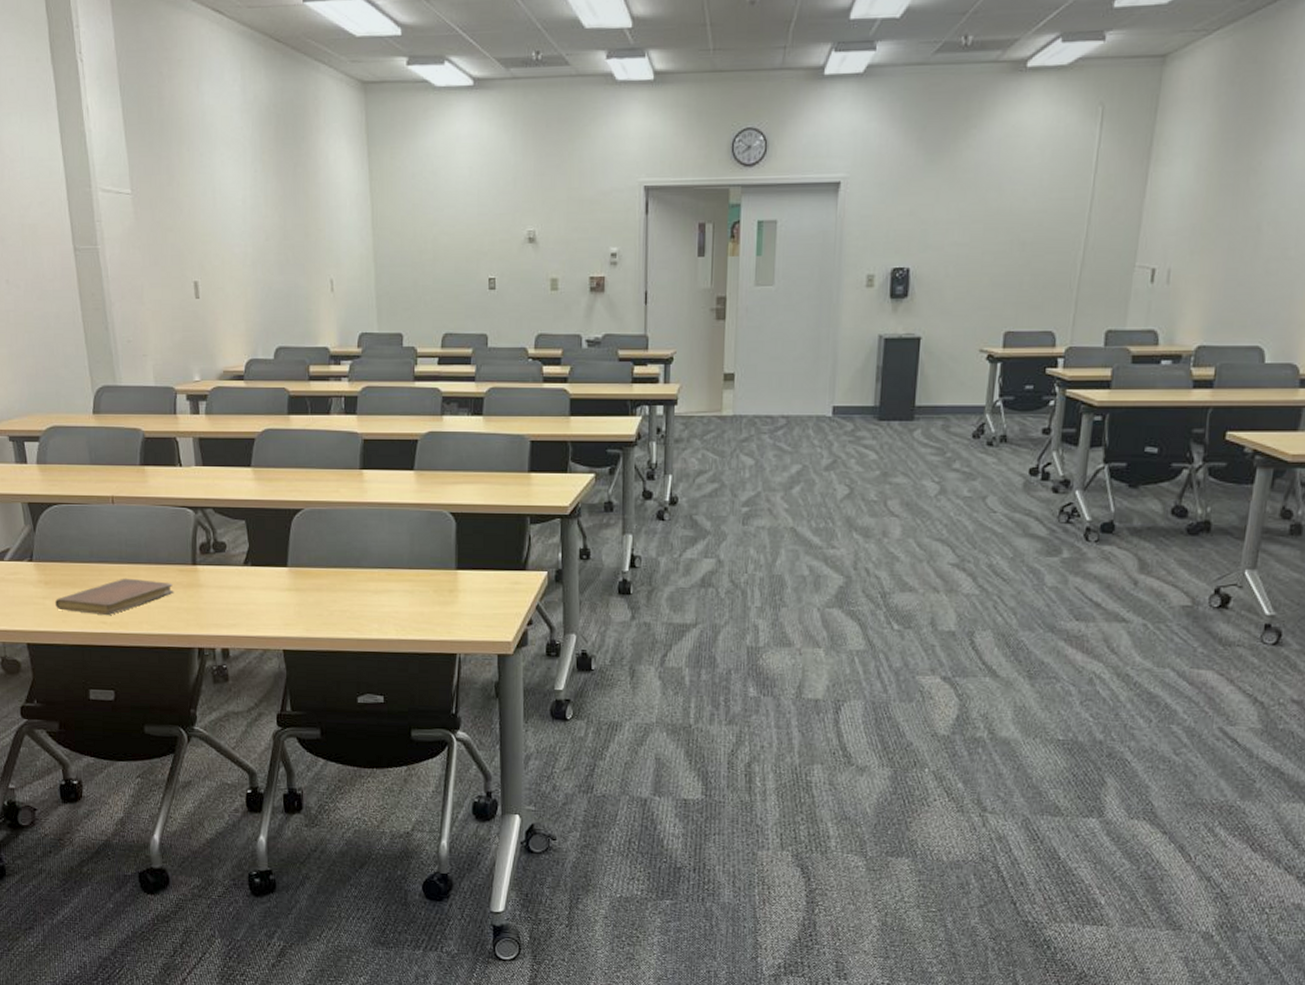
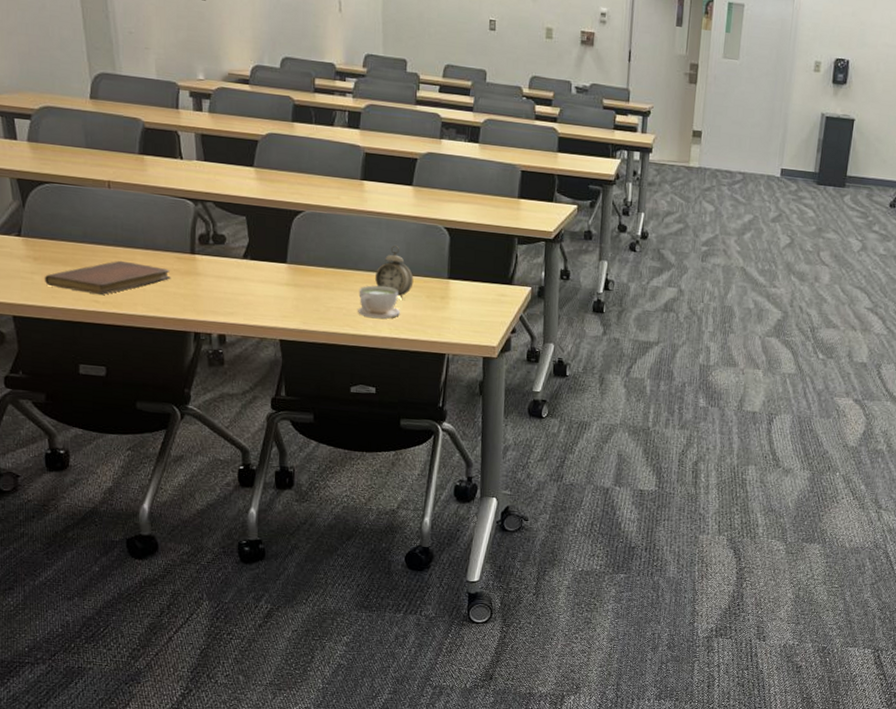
coffee cup: none [362,582,407,620] -> present [358,285,401,319]
alarm clock: none [379,538,419,596] -> present [375,245,414,300]

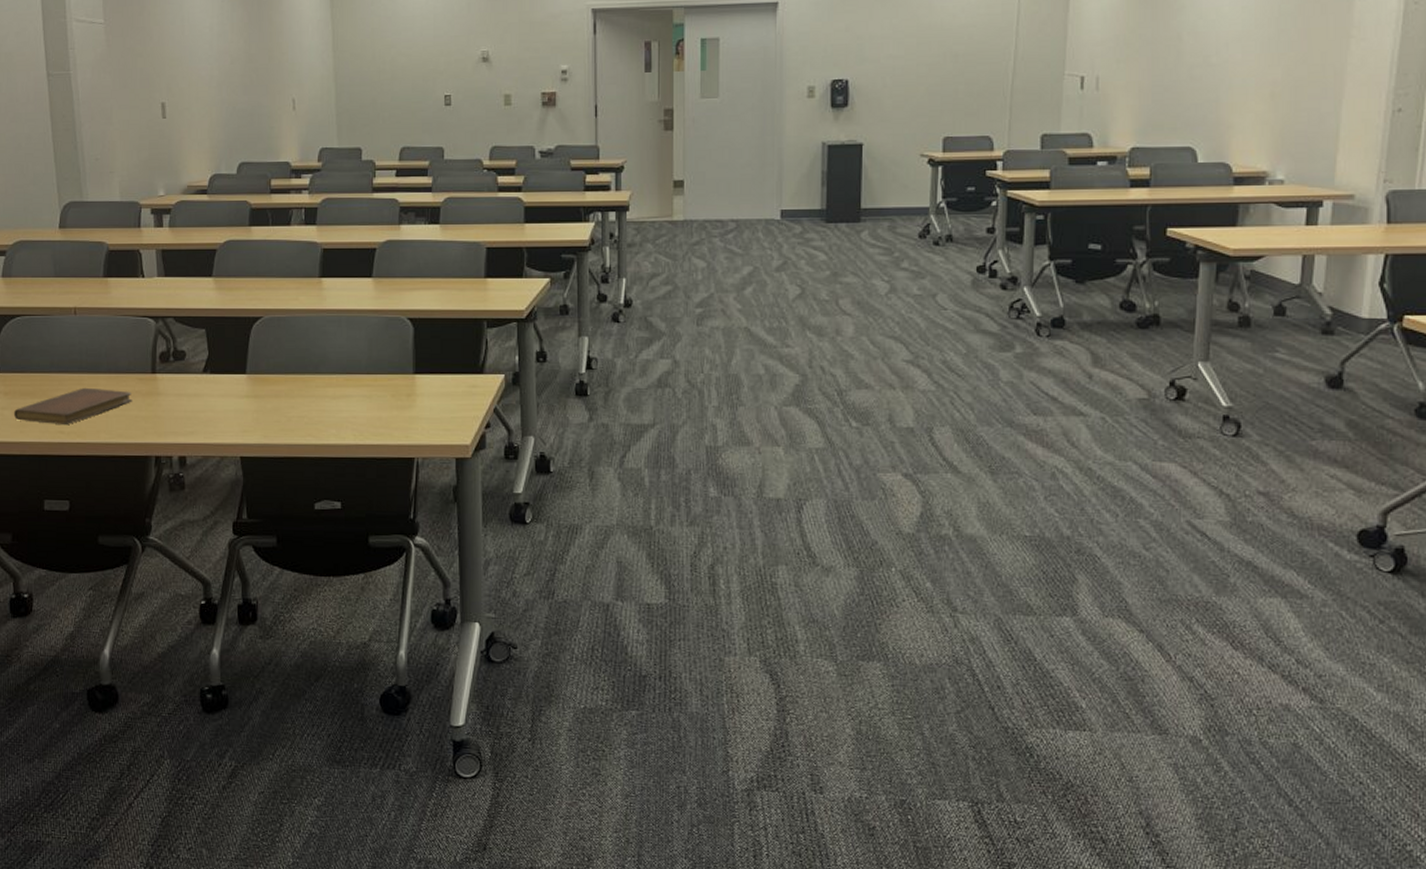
coffee cup: present [358,285,401,319] -> none [320,388,365,425]
alarm clock: present [375,245,414,300] -> none [337,343,377,401]

